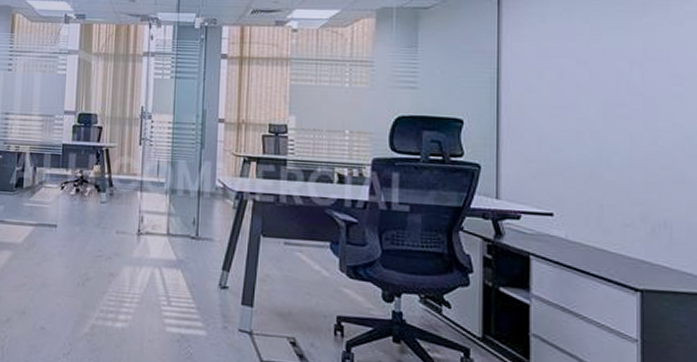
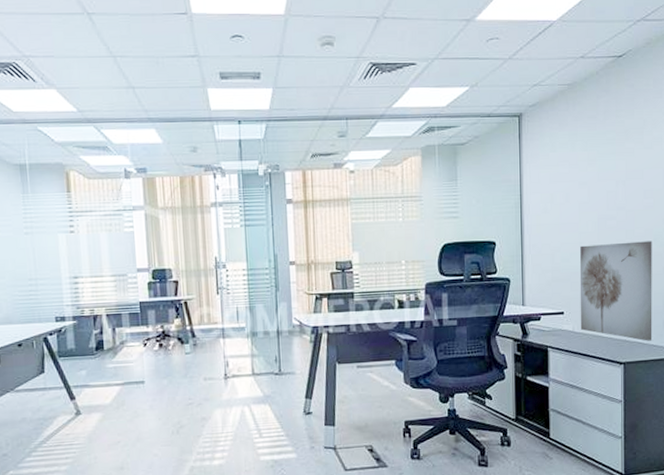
wall art: none [576,135,685,267] -> present [580,241,652,341]

